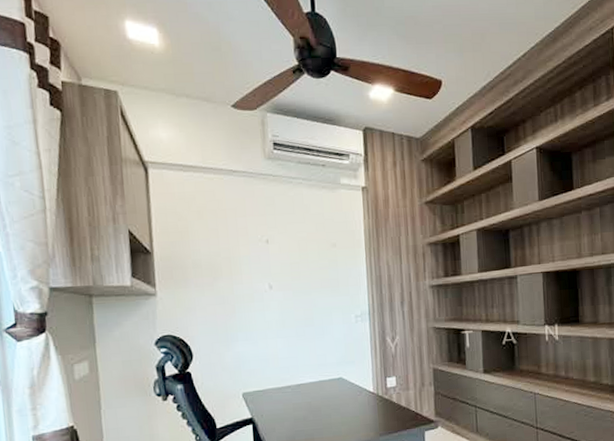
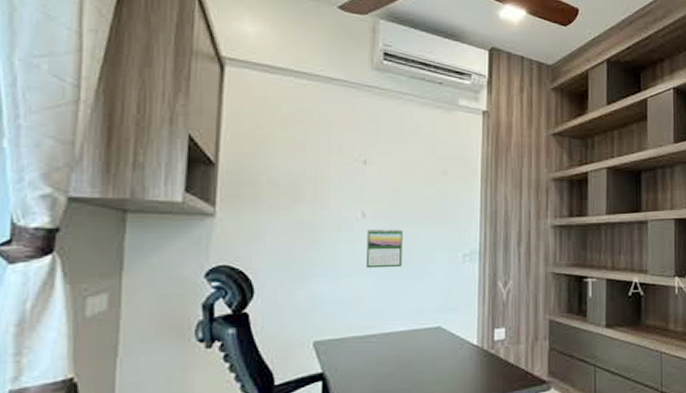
calendar: none [275,297,306,332] -> present [365,228,403,268]

